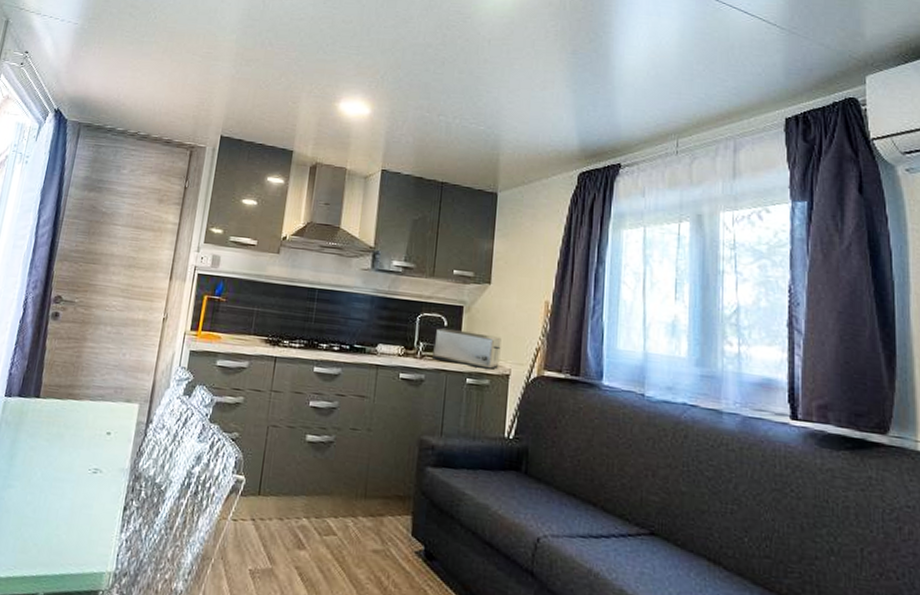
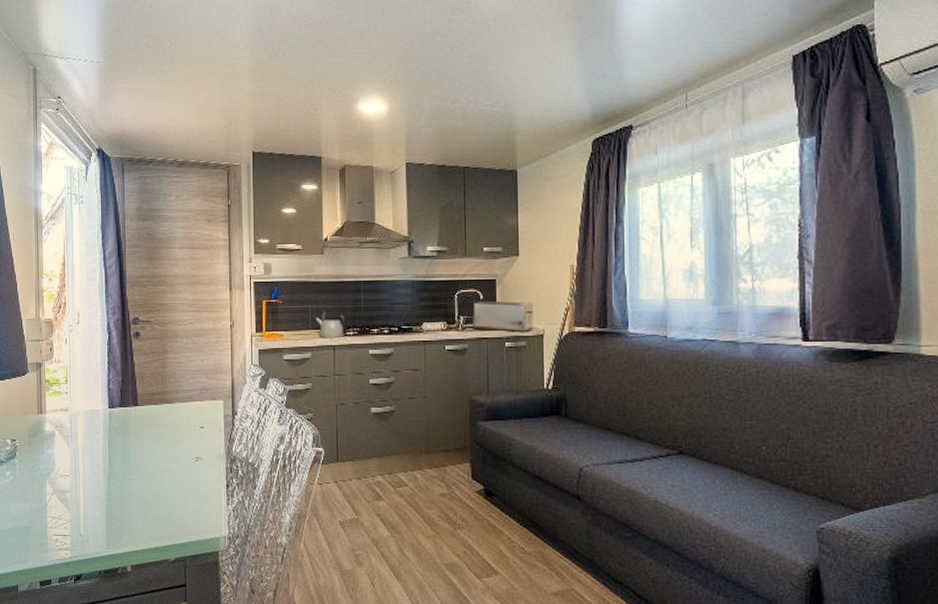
kettle: none [259,313,294,350] -> present [316,308,347,340]

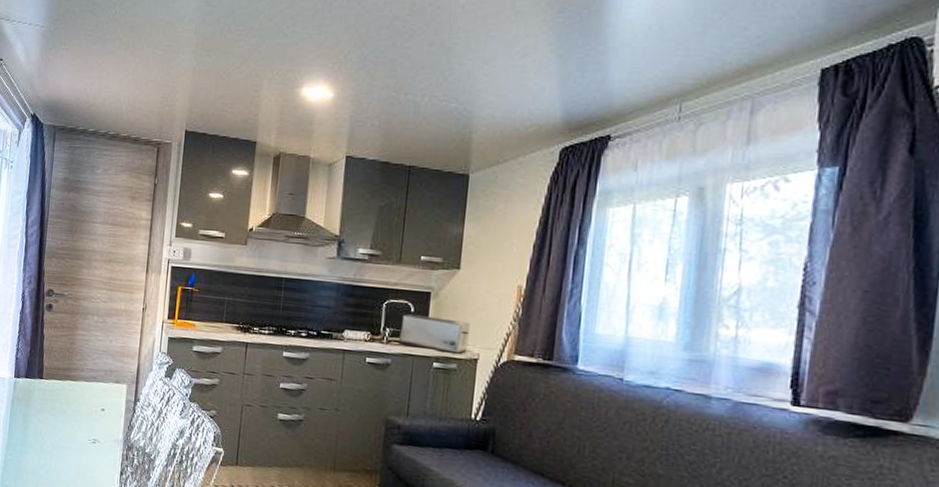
kettle: present [316,308,347,340] -> none [231,302,263,337]

